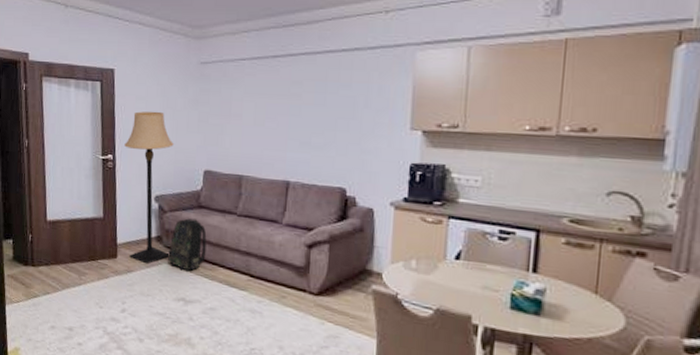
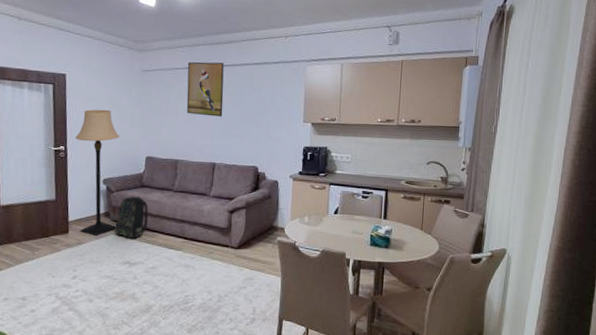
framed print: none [253,50,302,122] -> present [186,62,224,117]

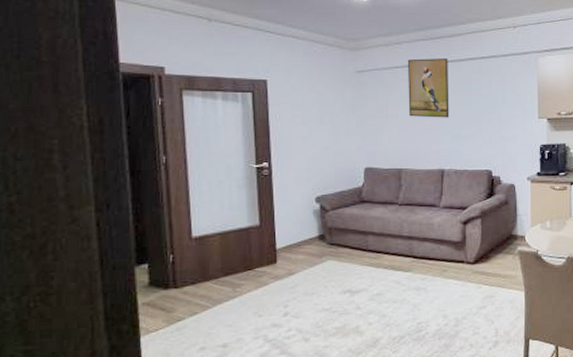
lamp: present [75,109,120,237] -> none [281,117,333,264]
backpack: present [115,196,148,239] -> none [332,213,370,264]

